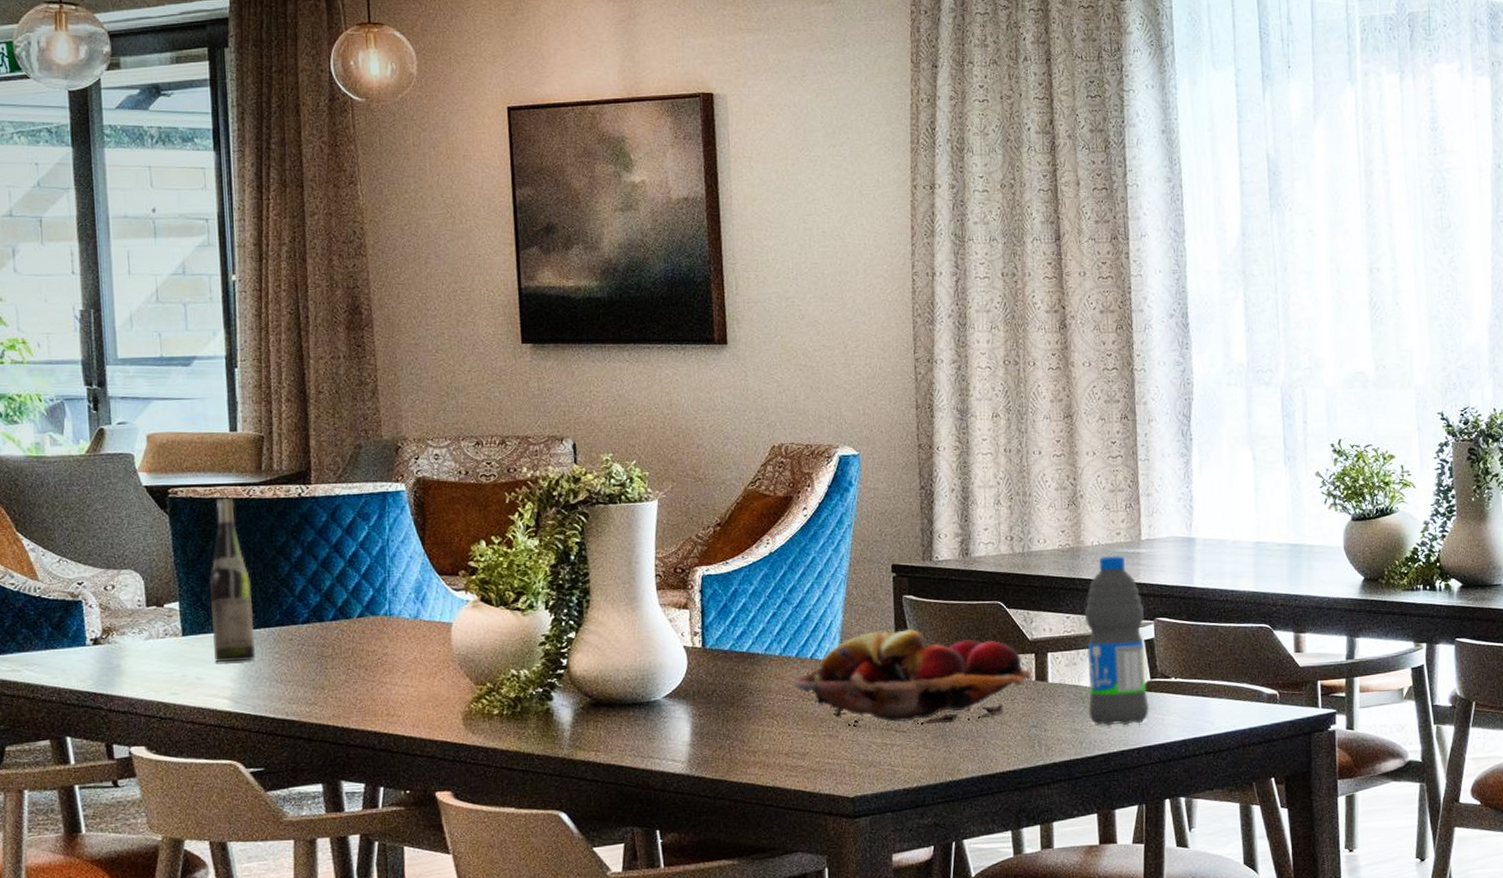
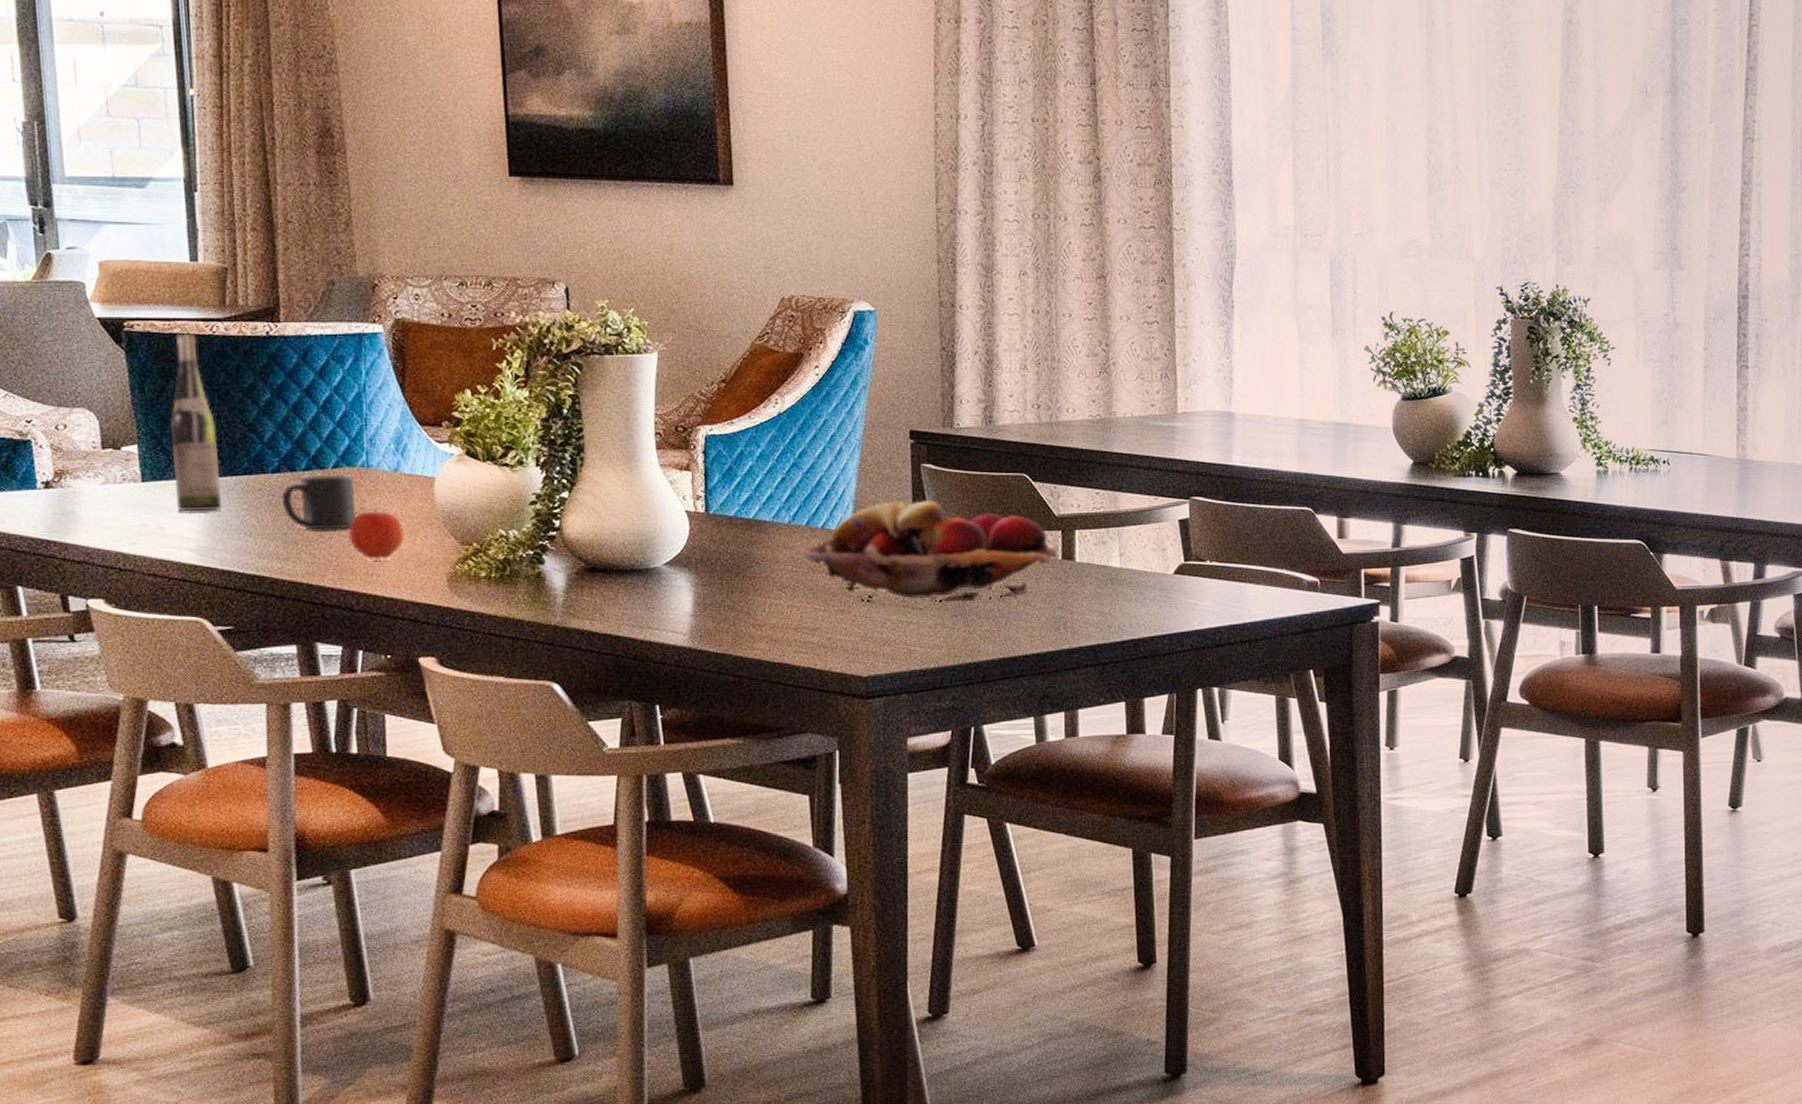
mug: none [310,622,378,676] -> present [281,474,356,530]
apple: none [371,652,423,703] -> present [348,506,404,561]
water bottle: present [1085,555,1150,726] -> none [1116,428,1183,610]

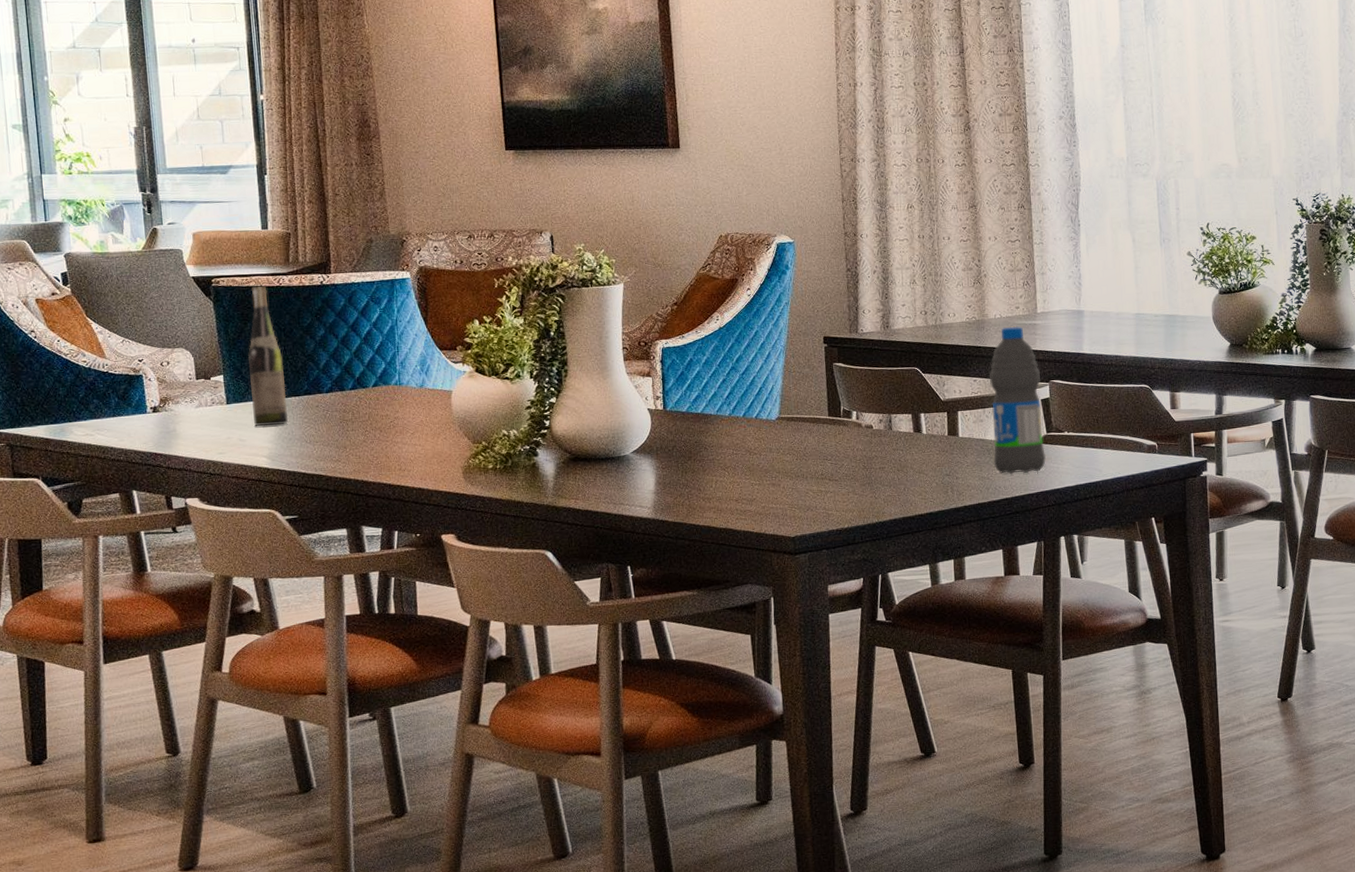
mug: present [281,474,356,530] -> none [333,391,391,437]
apple: present [348,506,404,561] -> none [385,416,429,459]
fruit basket: present [804,500,1057,602] -> none [742,392,944,476]
water bottle: none [1116,428,1183,610] -> present [989,326,1047,474]

